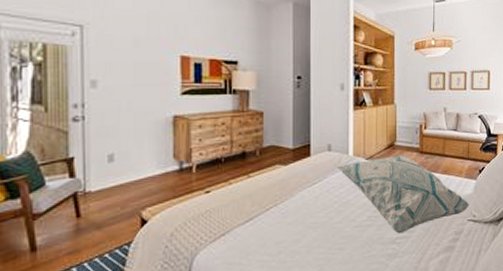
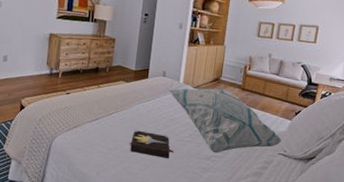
hardback book: none [297,223,353,253] -> present [129,130,175,158]

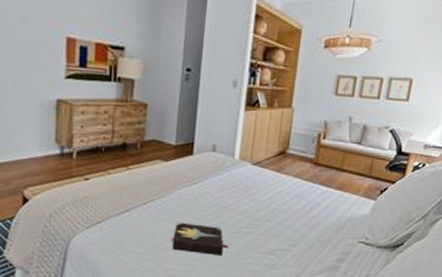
decorative pillow: present [169,88,282,153] -> none [221,163,363,246]

